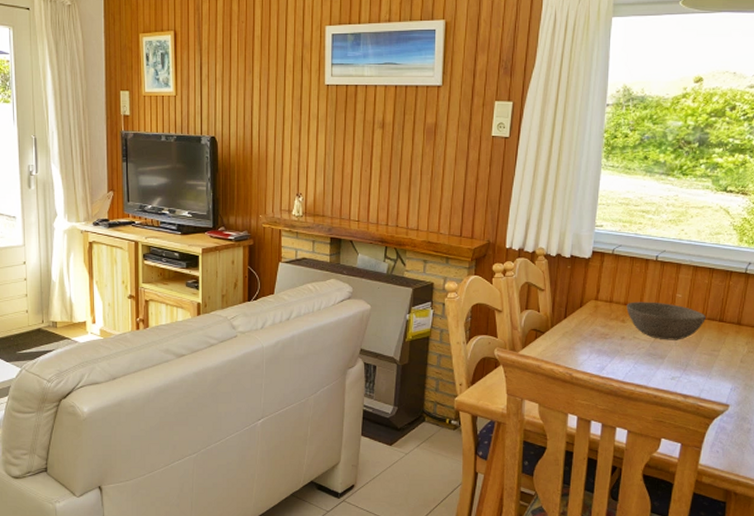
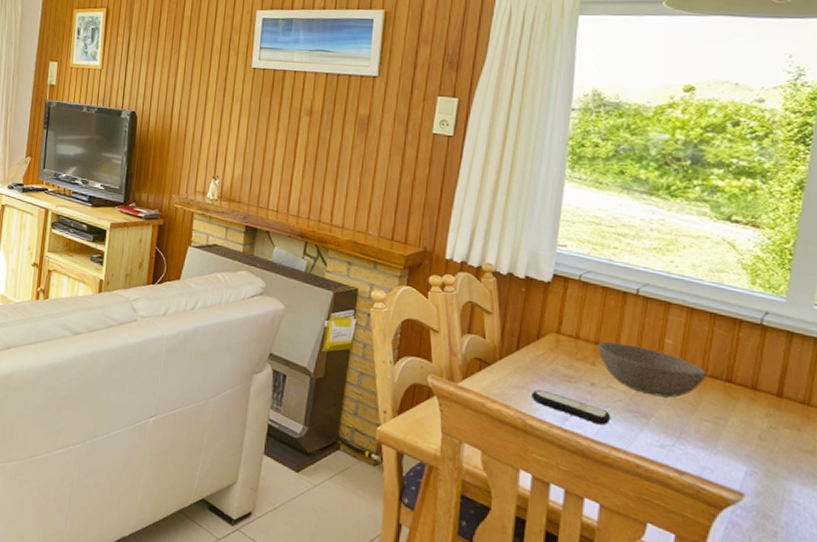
remote control: none [577,347,636,369] -> present [532,389,611,426]

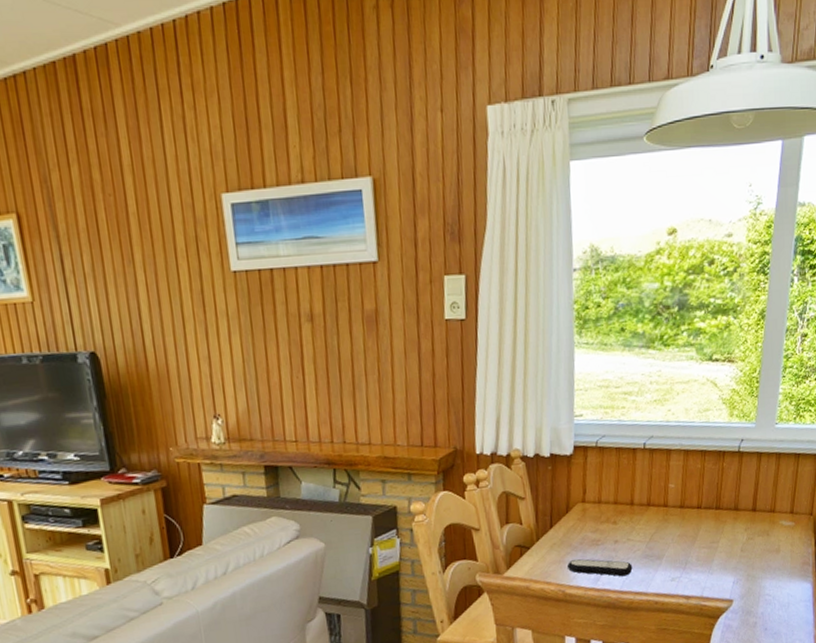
bowl: present [598,341,706,398] -> none [617,496,702,538]

